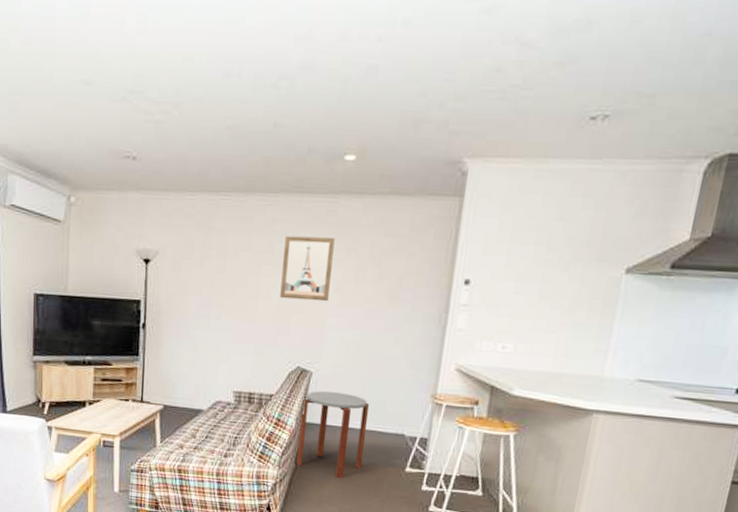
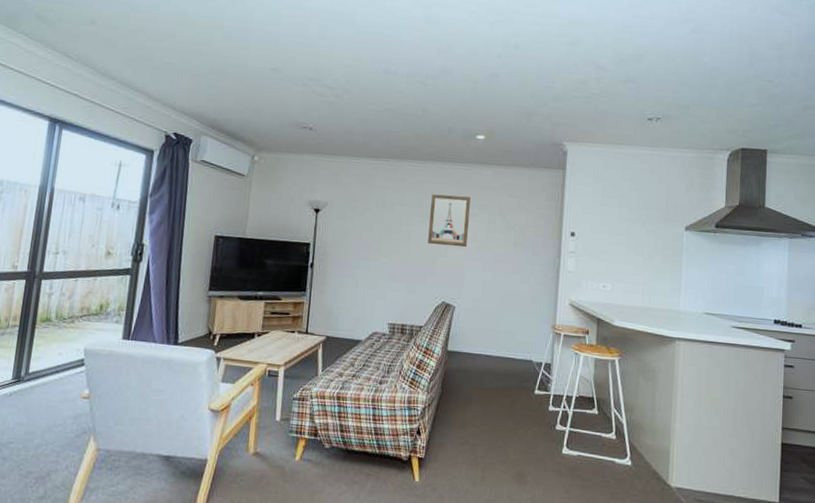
side table: present [296,391,369,479] -> none [442,323,502,402]

